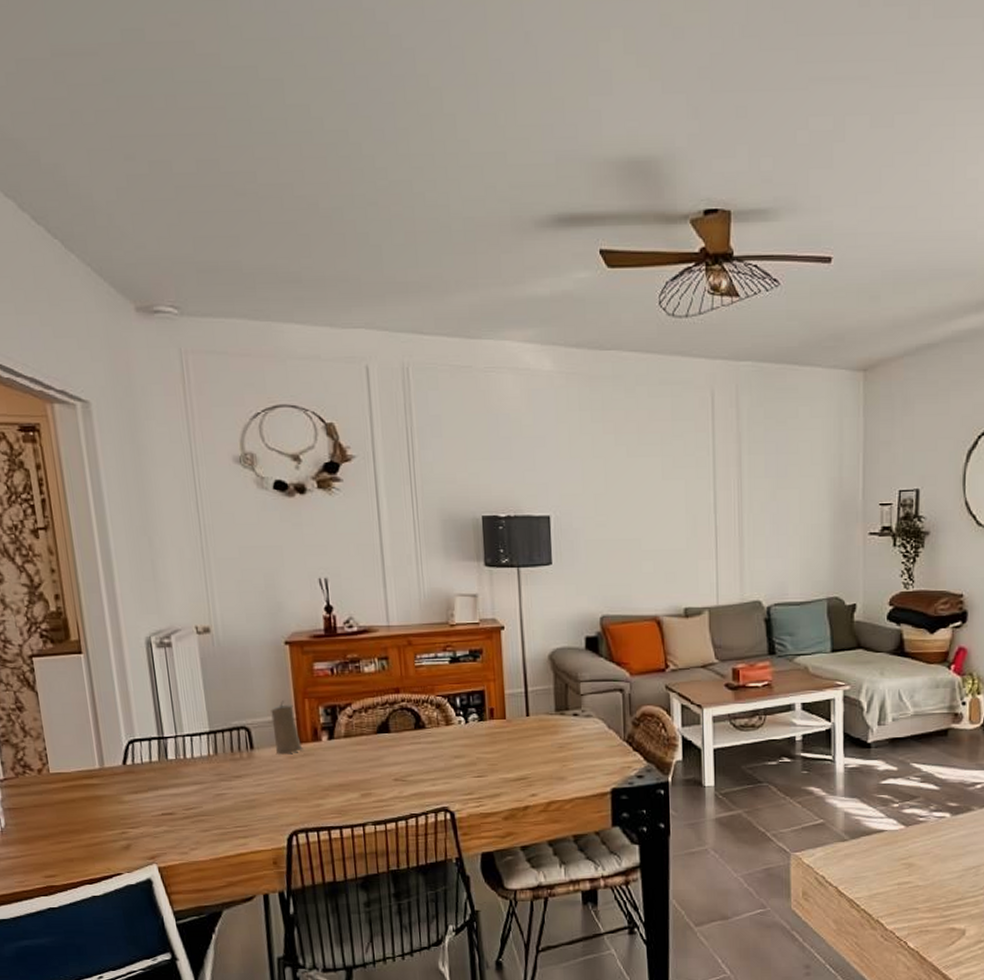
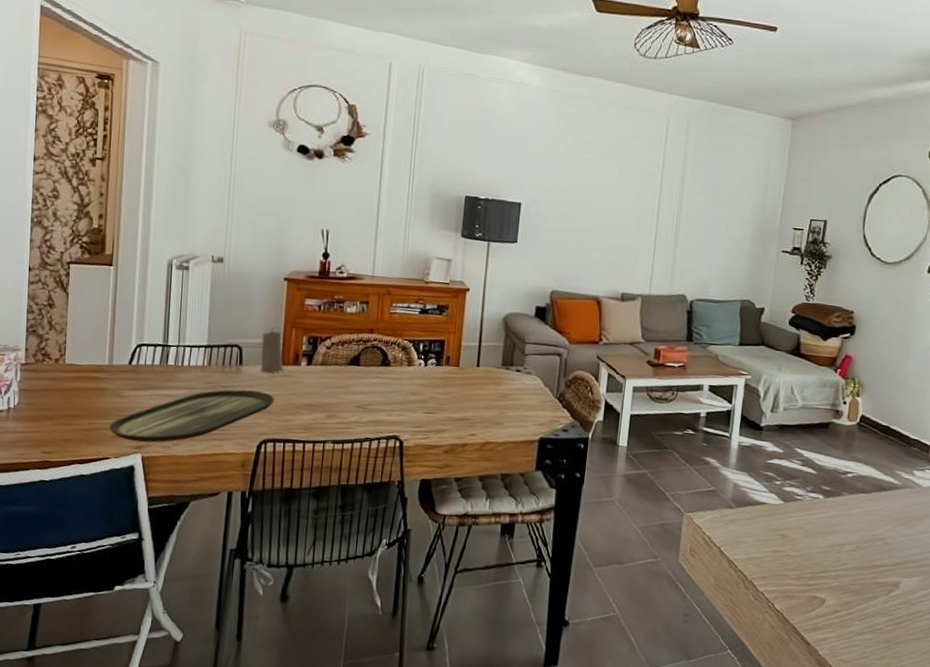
placemat: none [114,777,299,851] -> present [109,389,275,443]

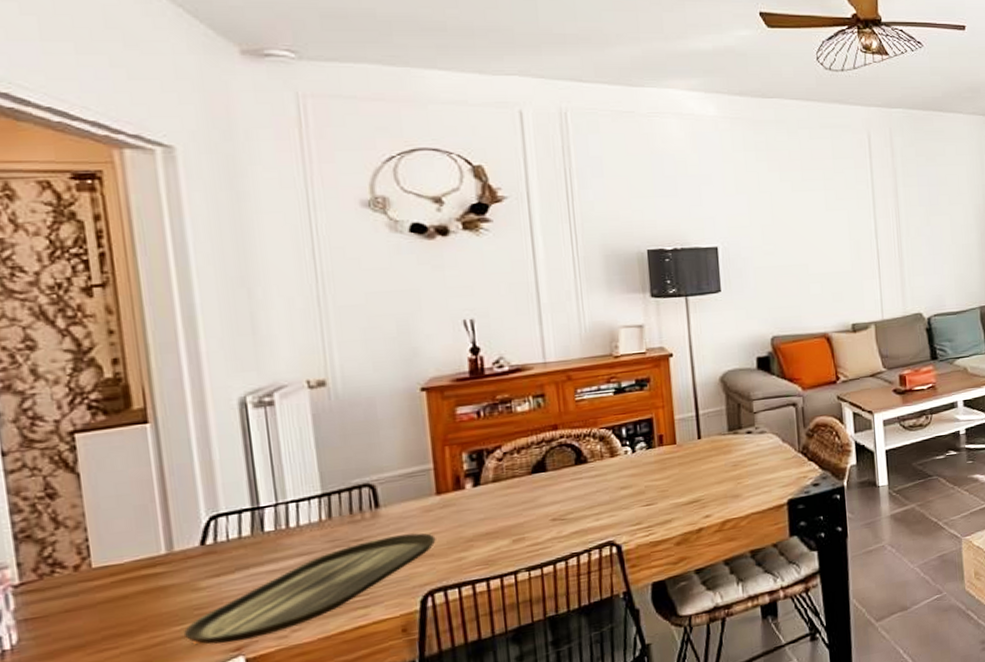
candle: present [260,327,284,374] -> none [402,451,442,510]

